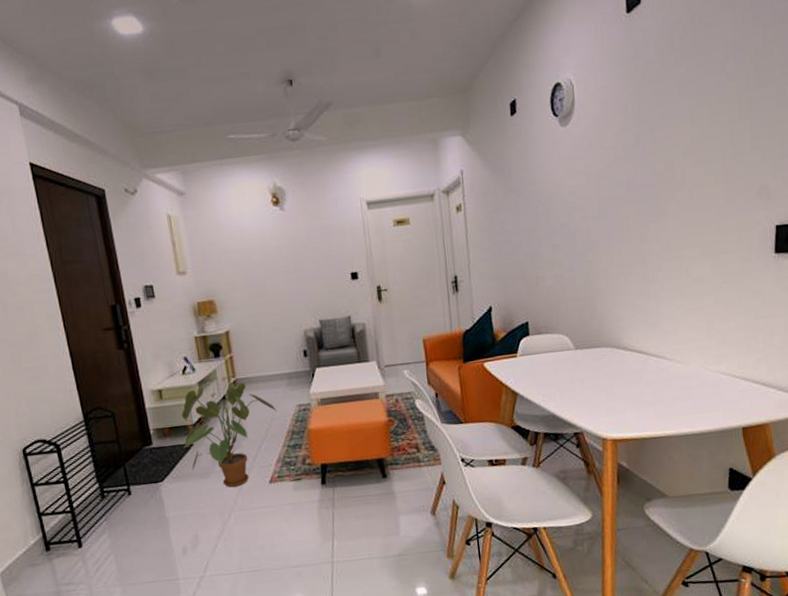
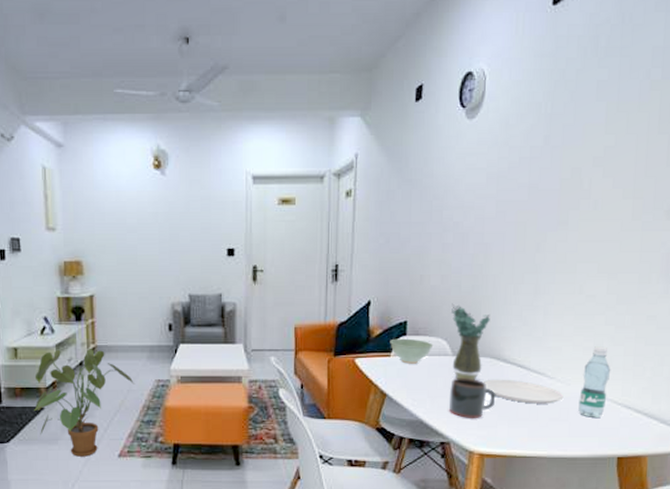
bowl: none [514,338,556,363] -> present [390,338,434,364]
vase: none [568,300,606,371] -> present [451,303,490,380]
mug: none [576,368,621,408] -> present [448,378,496,419]
plate: none [606,366,685,387] -> present [483,379,564,404]
bottle: none [699,324,726,393] -> present [578,346,611,417]

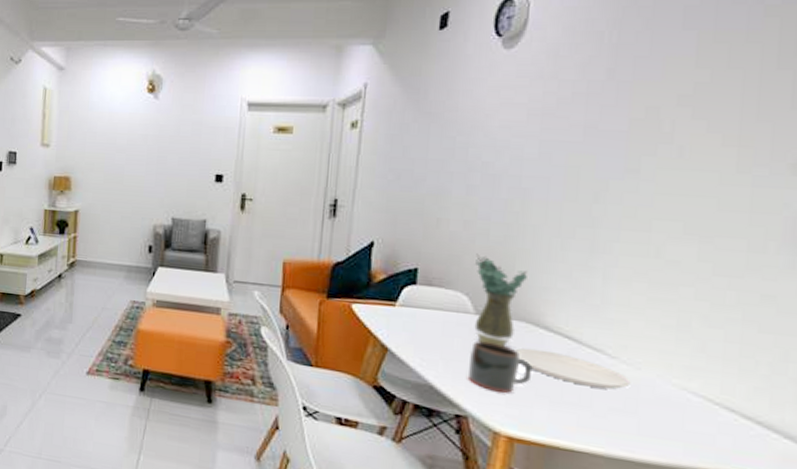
house plant: present [34,349,135,457] -> none [12,259,110,369]
bowl: present [390,338,434,364] -> none [395,286,451,319]
bottle: present [578,346,611,417] -> none [652,325,704,417]

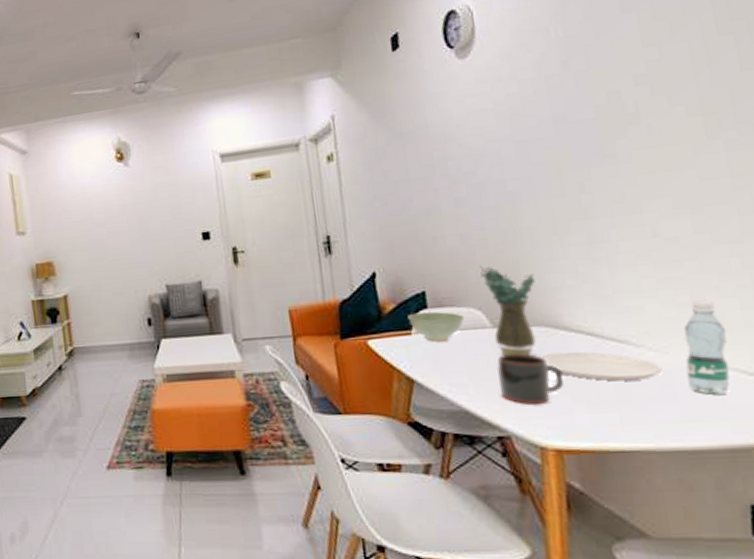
bowl: none [395,286,451,319] -> present [407,311,465,342]
bottle: none [652,325,704,417] -> present [684,300,730,395]

